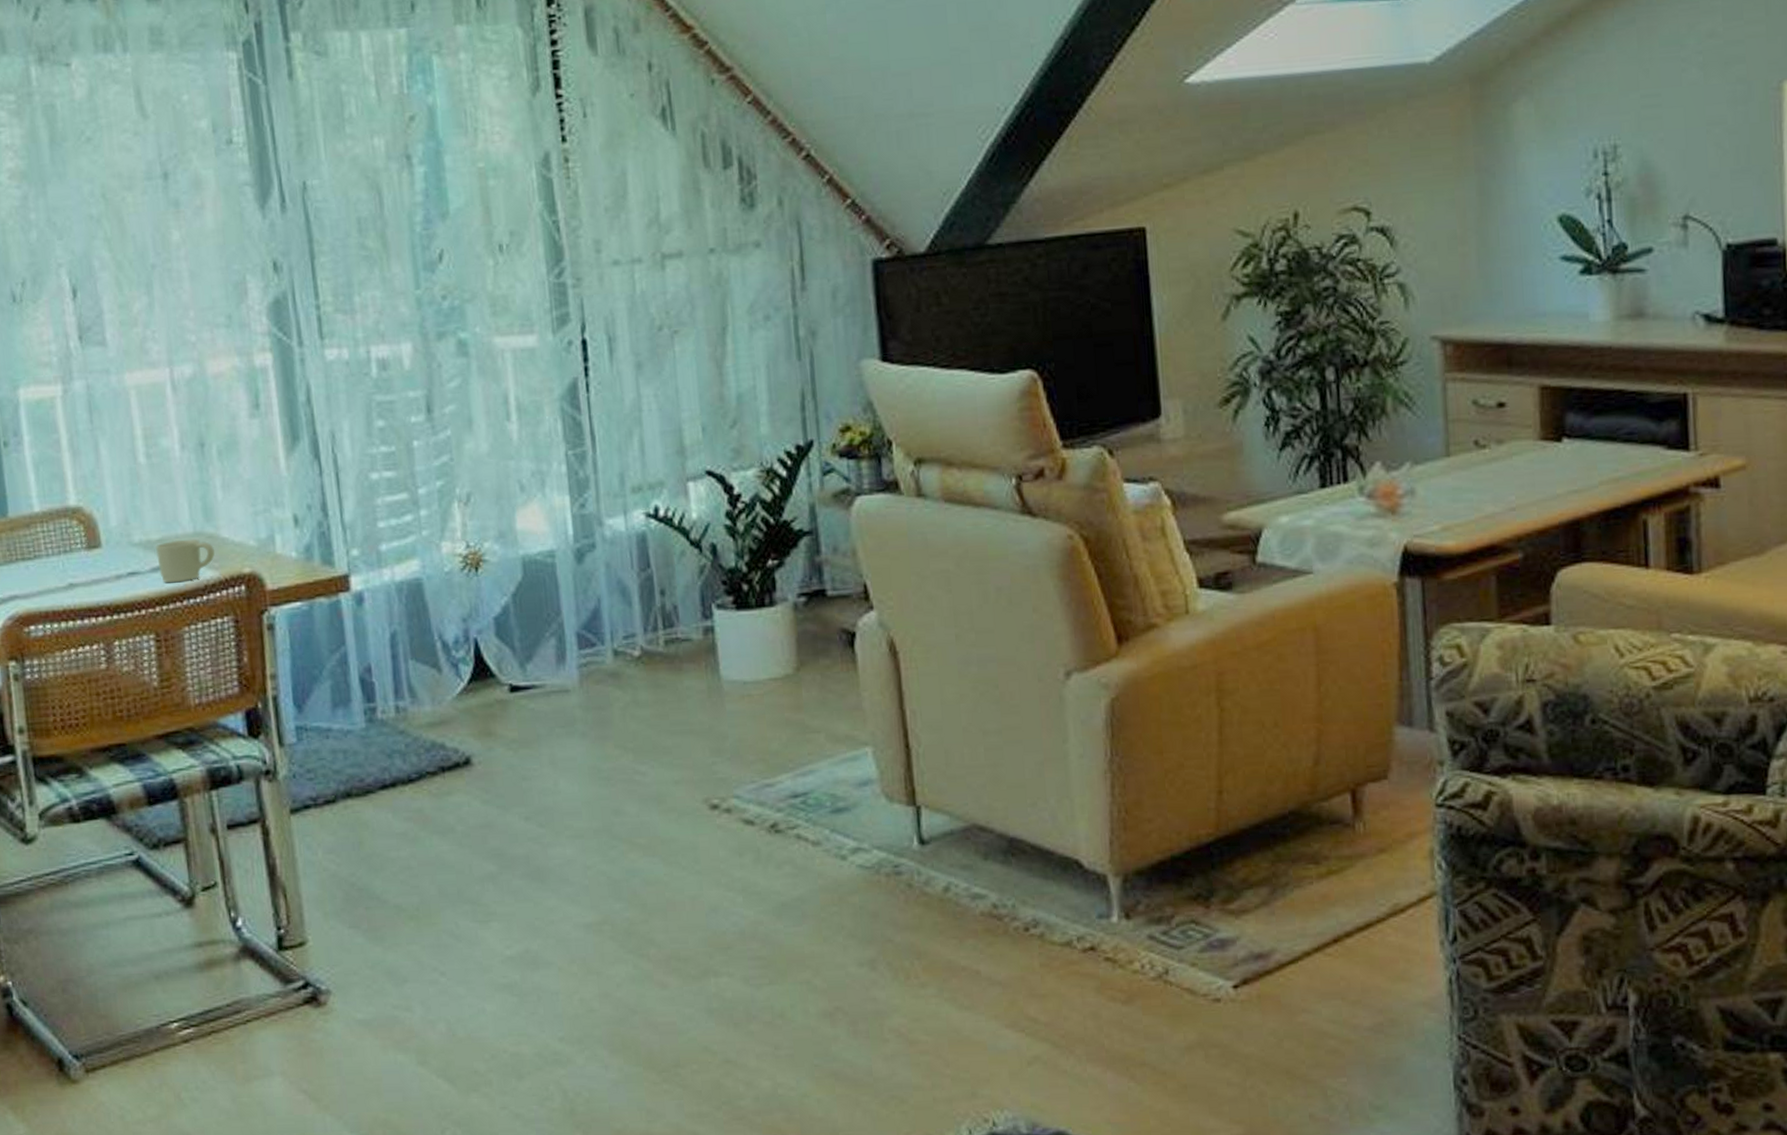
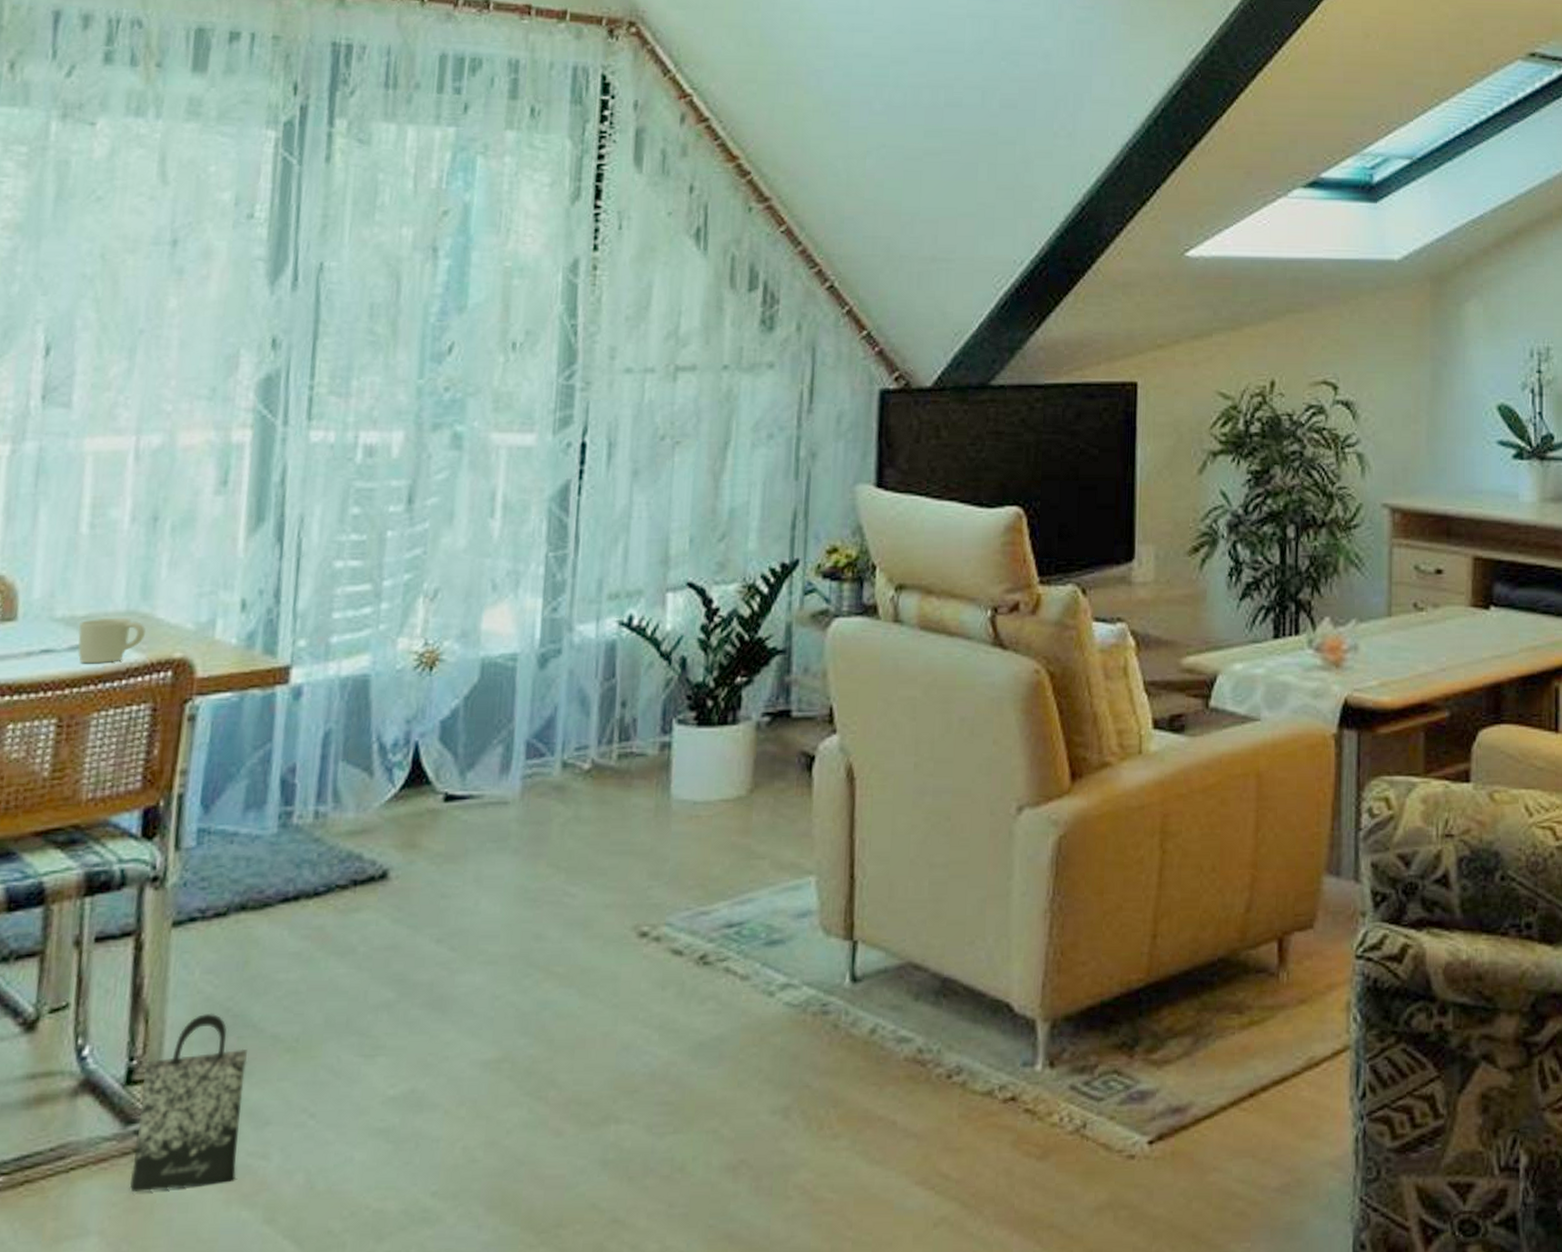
shopping bag: none [292,887,387,1040] -> present [130,1013,247,1193]

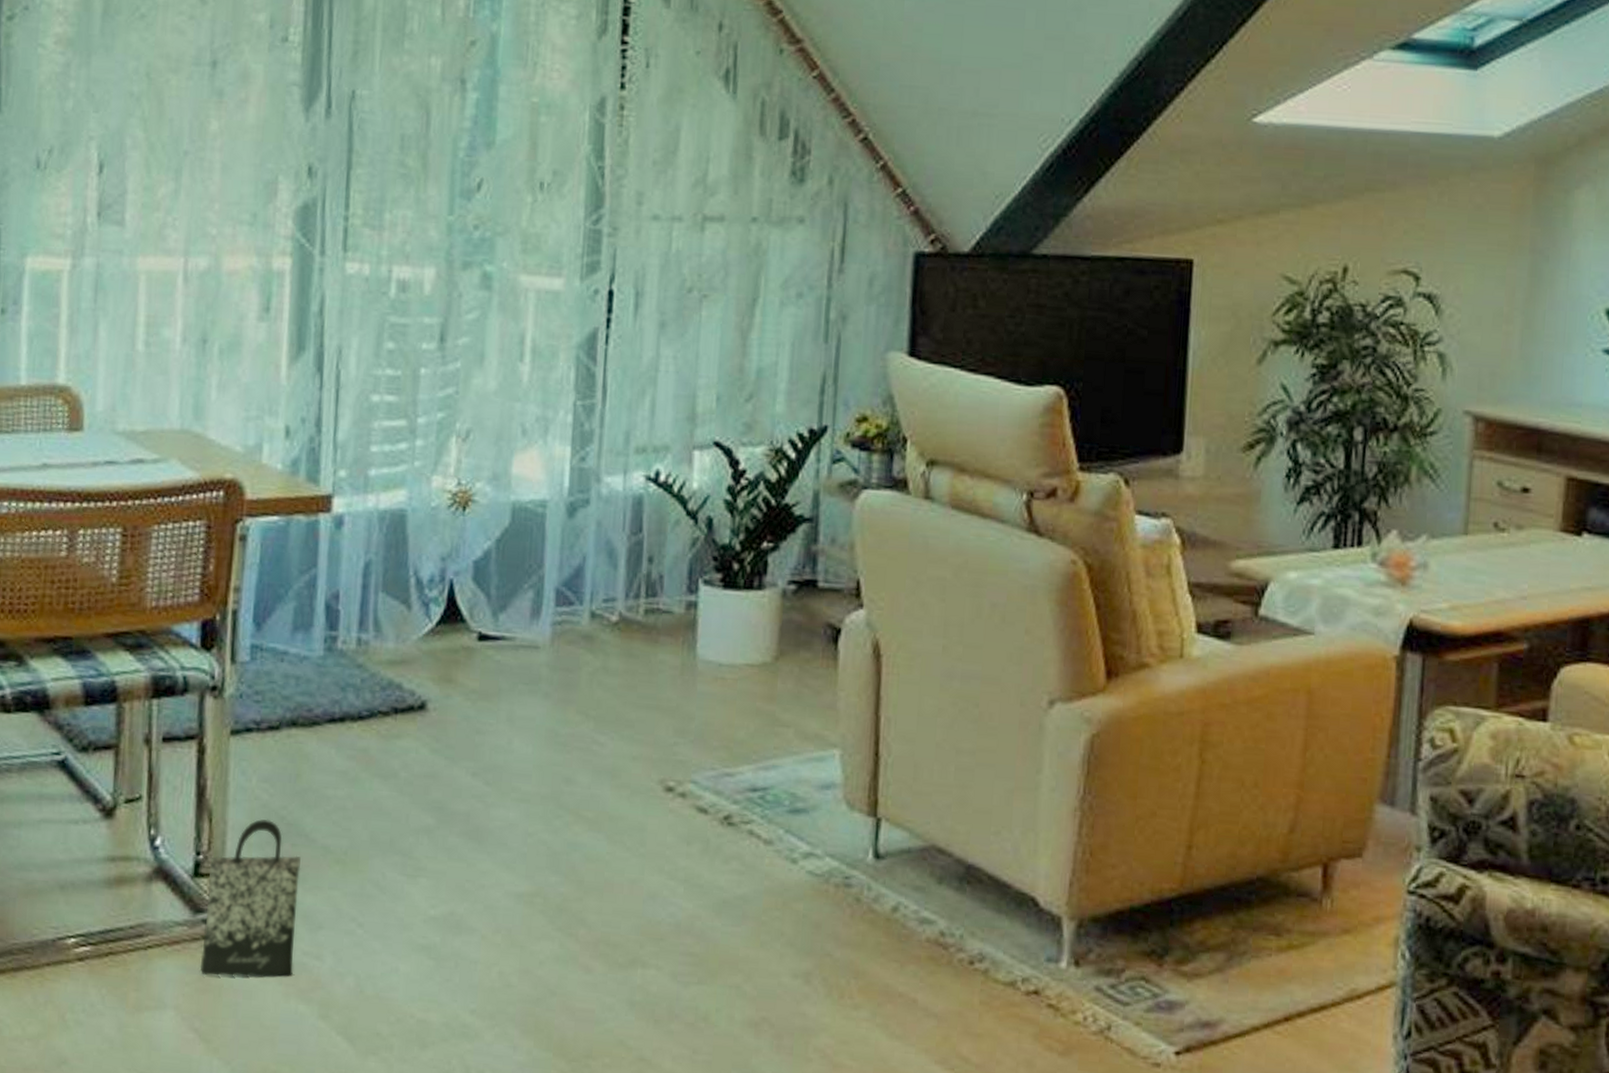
mug: present [77,618,145,663] -> none [137,435,198,479]

